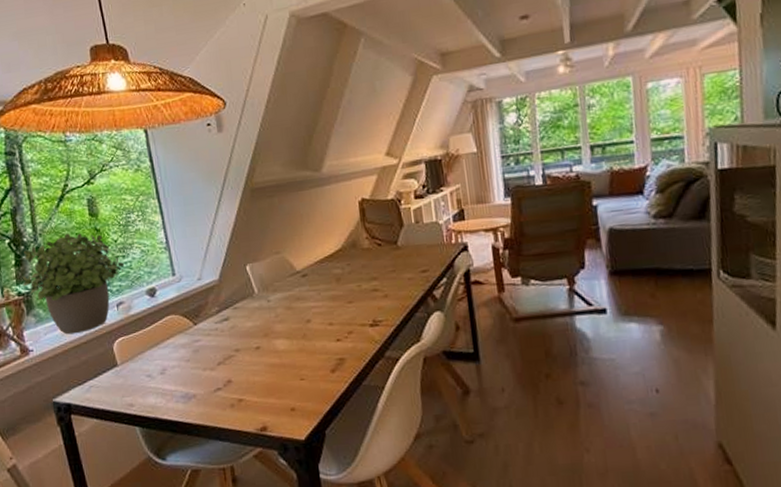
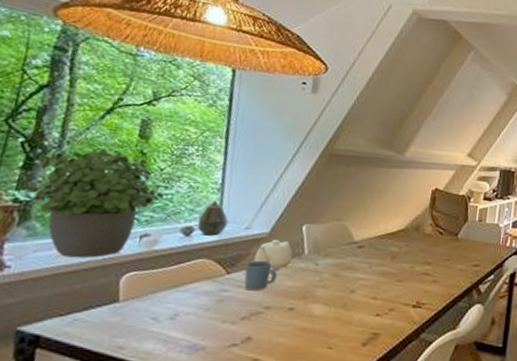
decorative jar: none [157,258,182,294] -> present [197,200,229,236]
mug: none [207,306,237,337] -> present [244,260,277,291]
teapot: none [212,284,246,315] -> present [253,239,294,271]

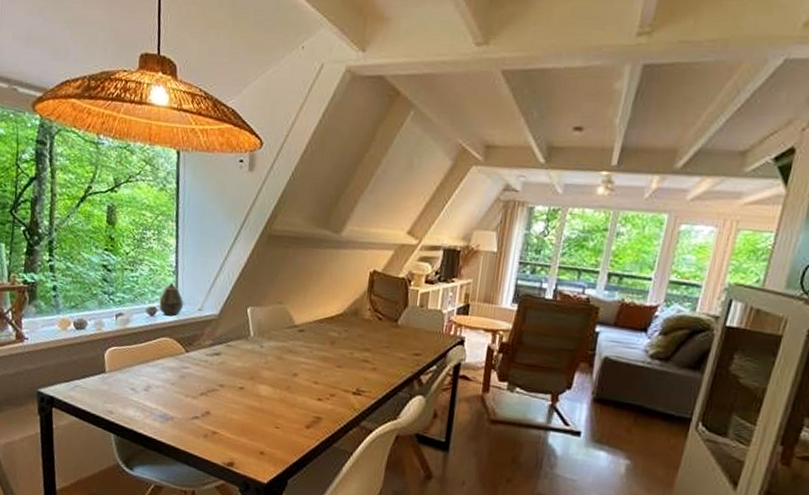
potted plant: present [23,148,165,258] -> none [29,234,132,333]
mug: present [244,260,277,291] -> none [200,340,228,370]
teapot: present [253,239,294,271] -> none [207,321,241,352]

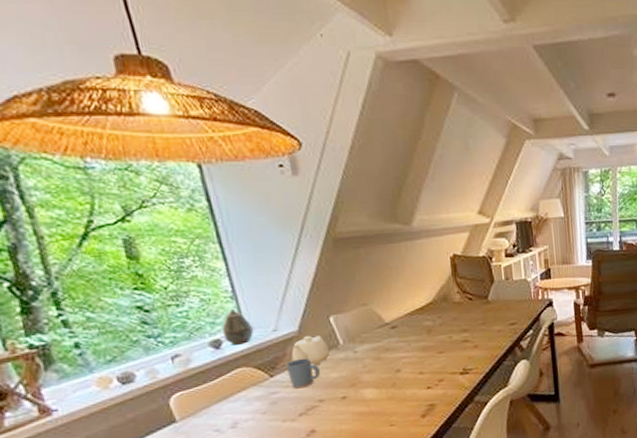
mug: none [200,340,228,370] -> present [285,358,320,389]
teapot: none [207,321,241,352] -> present [291,335,331,366]

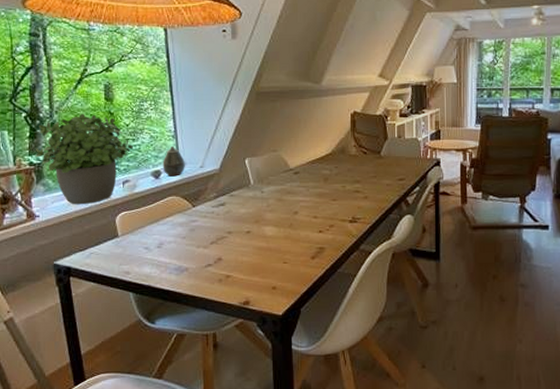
potted plant: none [31,277,180,391] -> present [35,113,134,205]
mug: present [285,358,320,389] -> none [205,193,232,219]
teapot: present [291,335,331,366] -> none [211,174,242,201]

